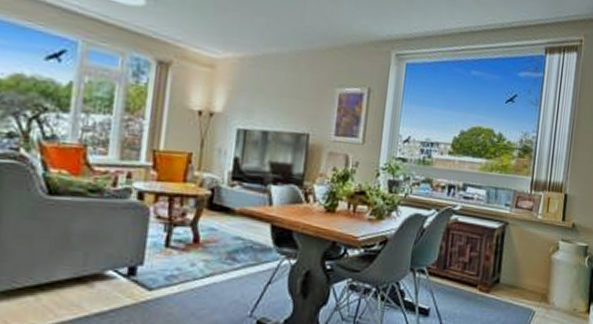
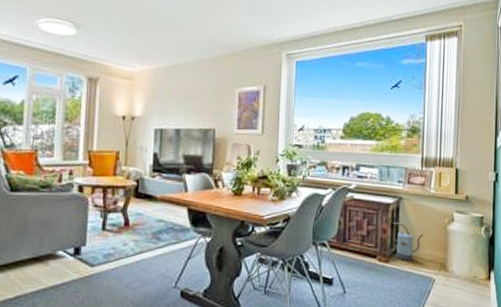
watering can: none [497,249,528,291] -> present [393,222,424,260]

